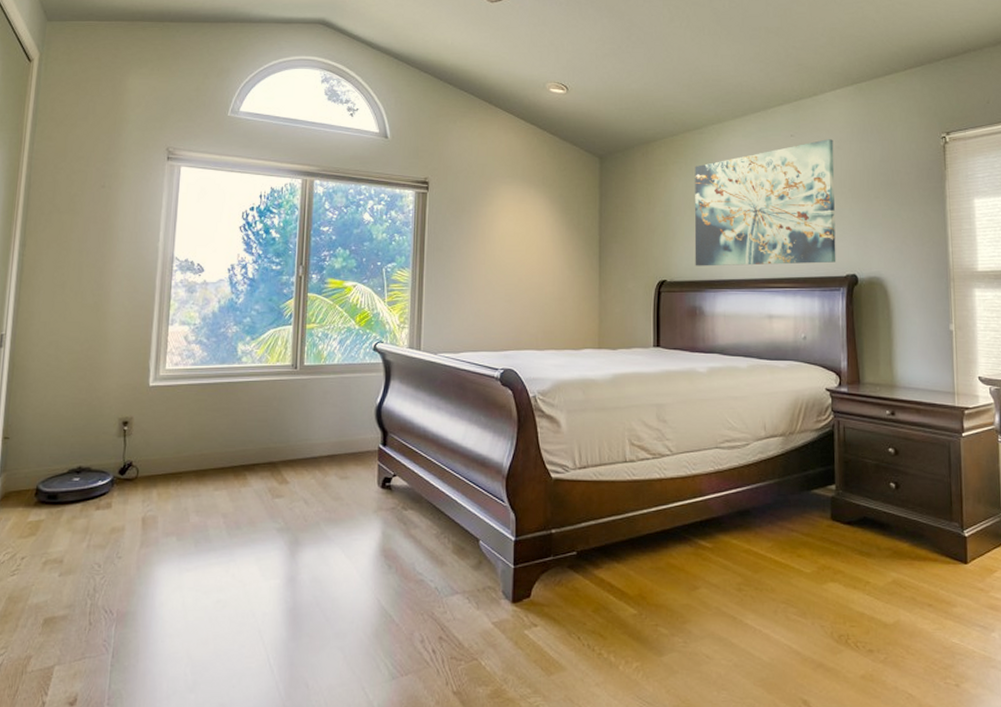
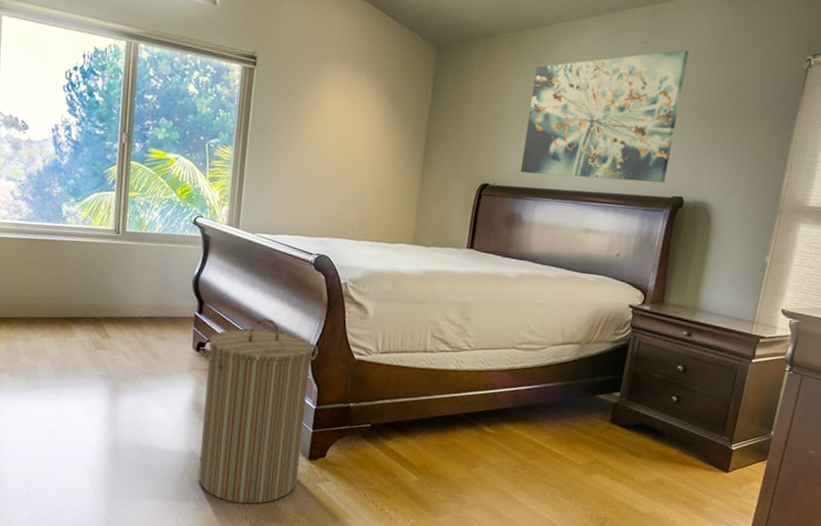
laundry hamper: none [385,444,512,666] -> present [198,318,318,504]

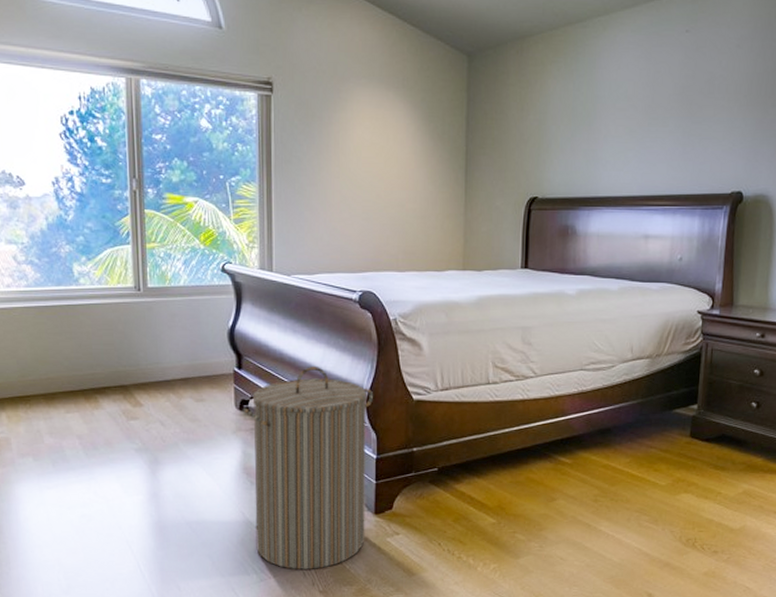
wall art: present [520,50,689,183] -> none [569,36,733,182]

